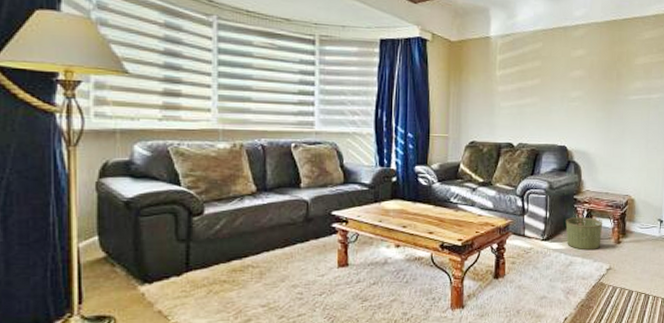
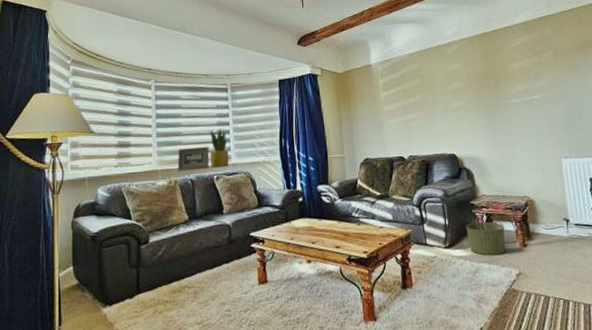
picture frame: none [244,106,287,135] -> present [177,146,210,172]
planter: none [287,87,311,134] -> present [209,128,229,168]

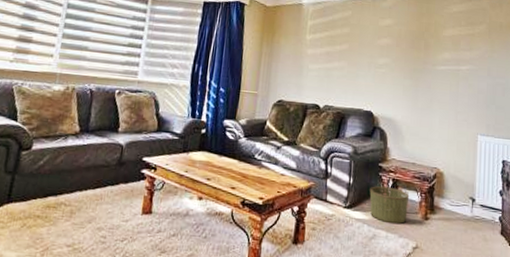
picture frame: present [177,146,210,172] -> none [78,55,117,82]
planter: present [209,128,229,168] -> none [114,40,139,83]

